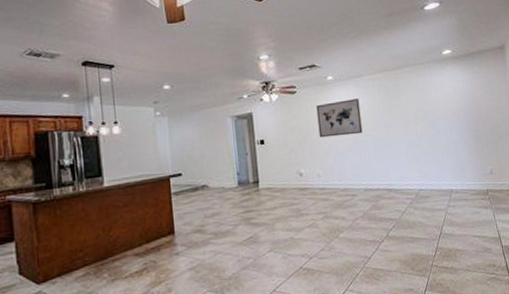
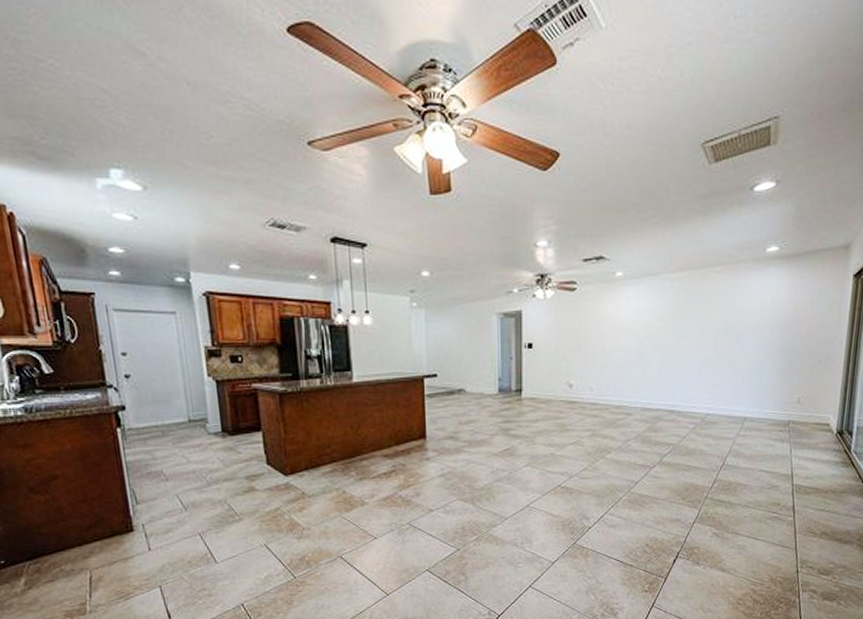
wall art: present [316,98,363,138] -> none [597,300,651,346]

